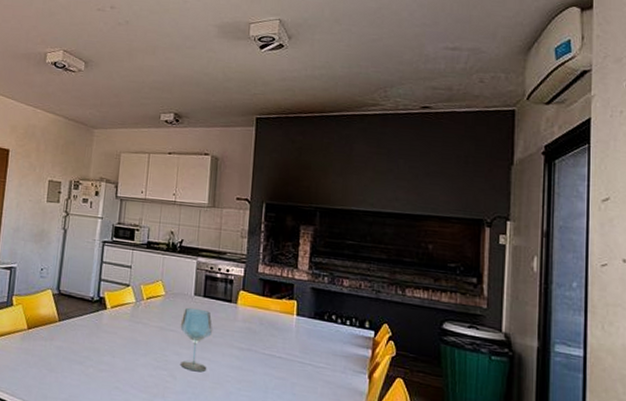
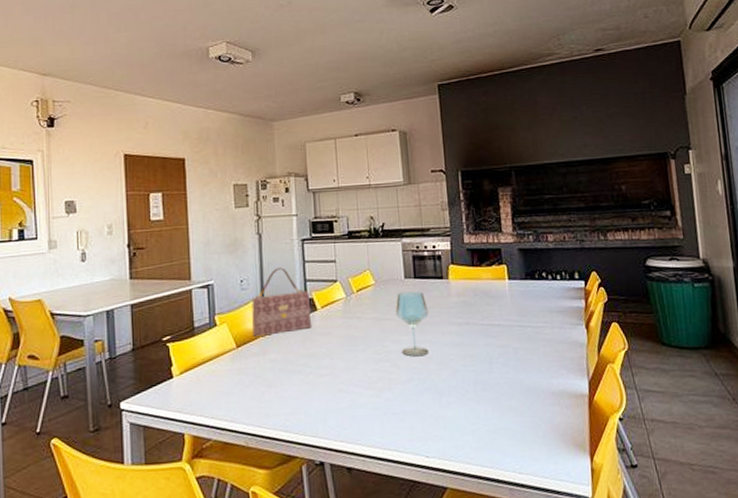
handbag: none [43,263,102,325] -> present [251,267,312,337]

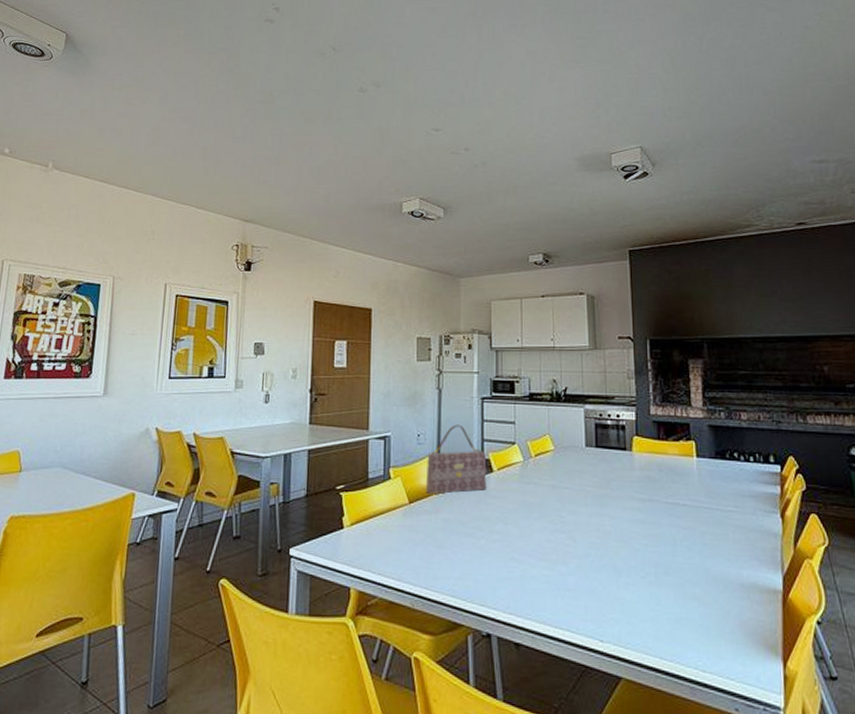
wine glass: present [395,291,429,357] -> none [574,460,610,531]

